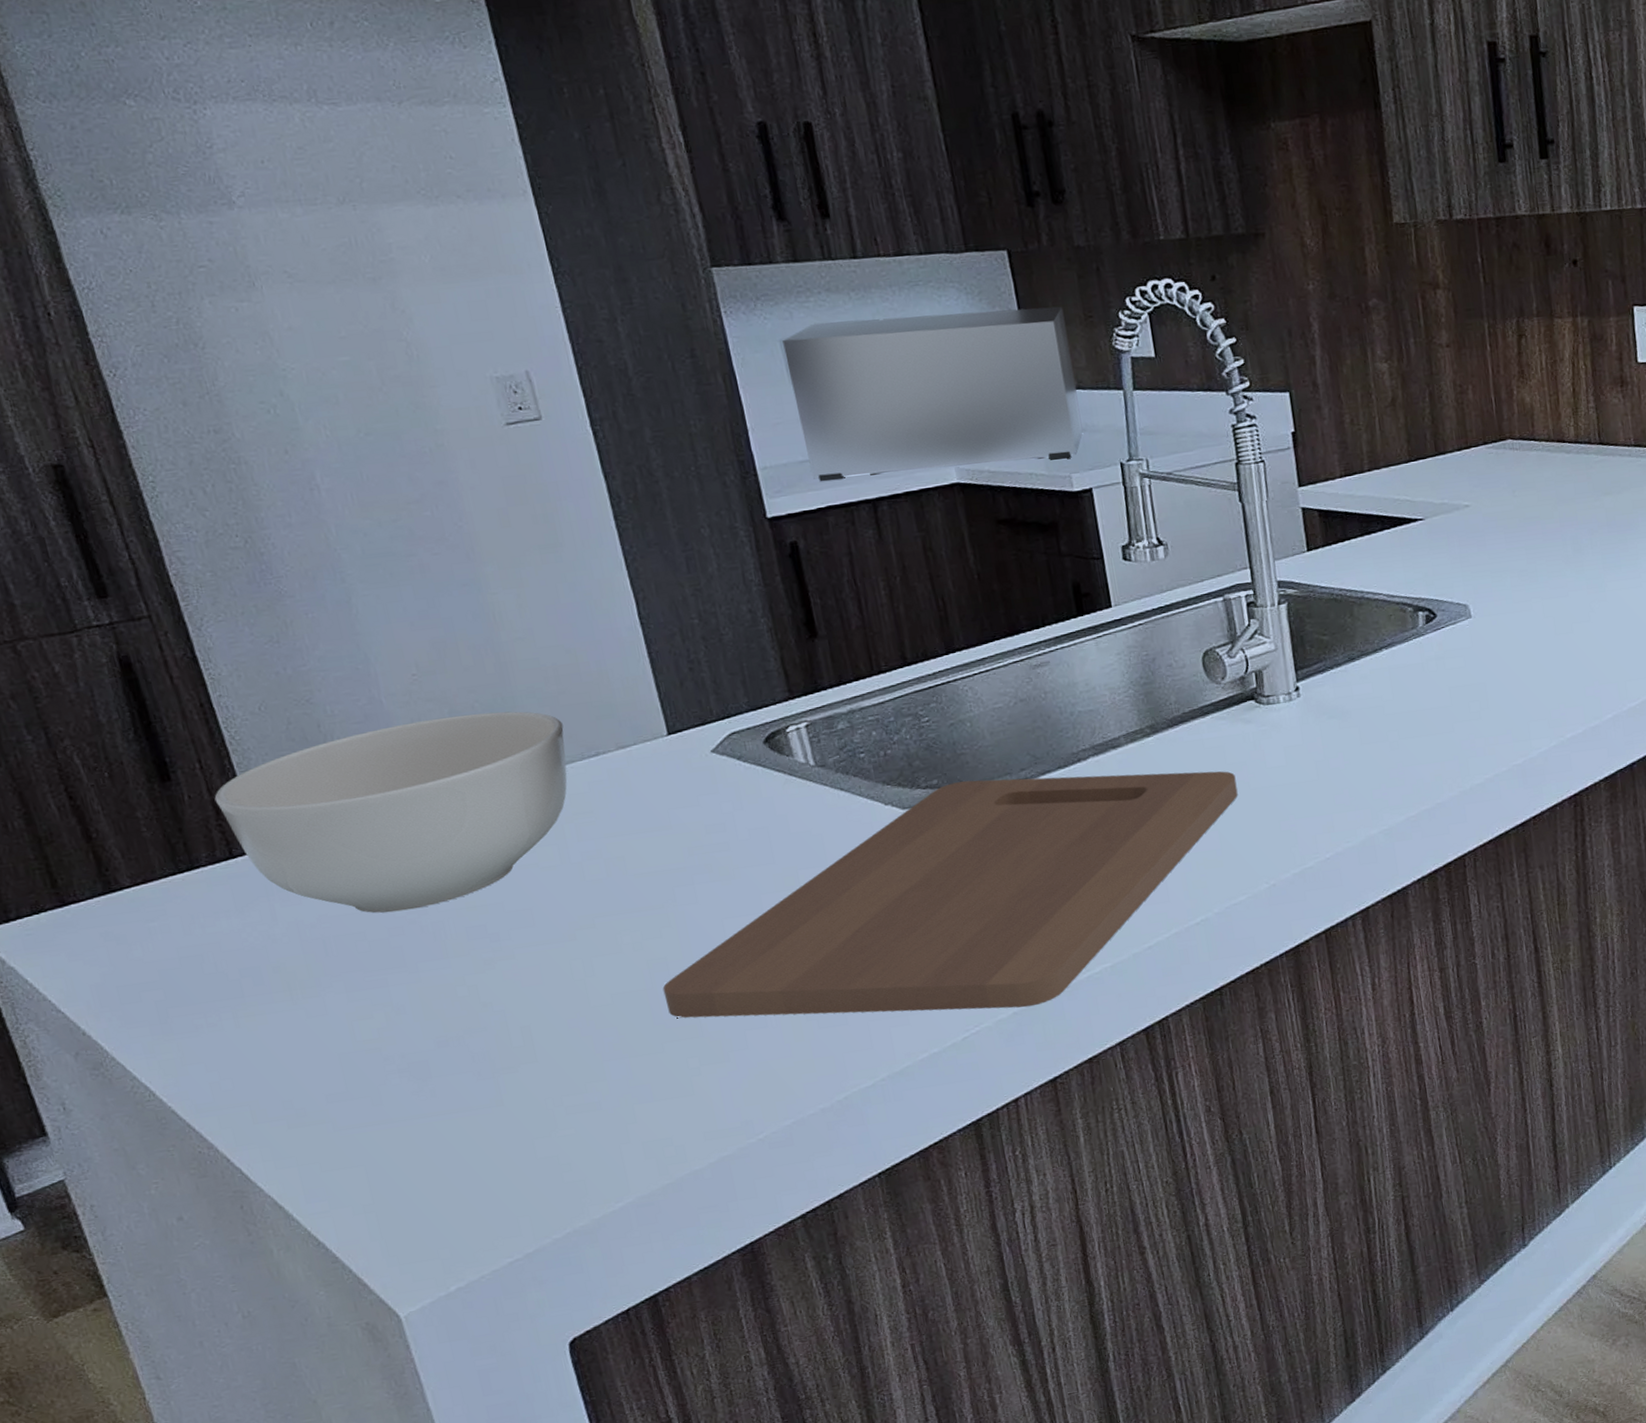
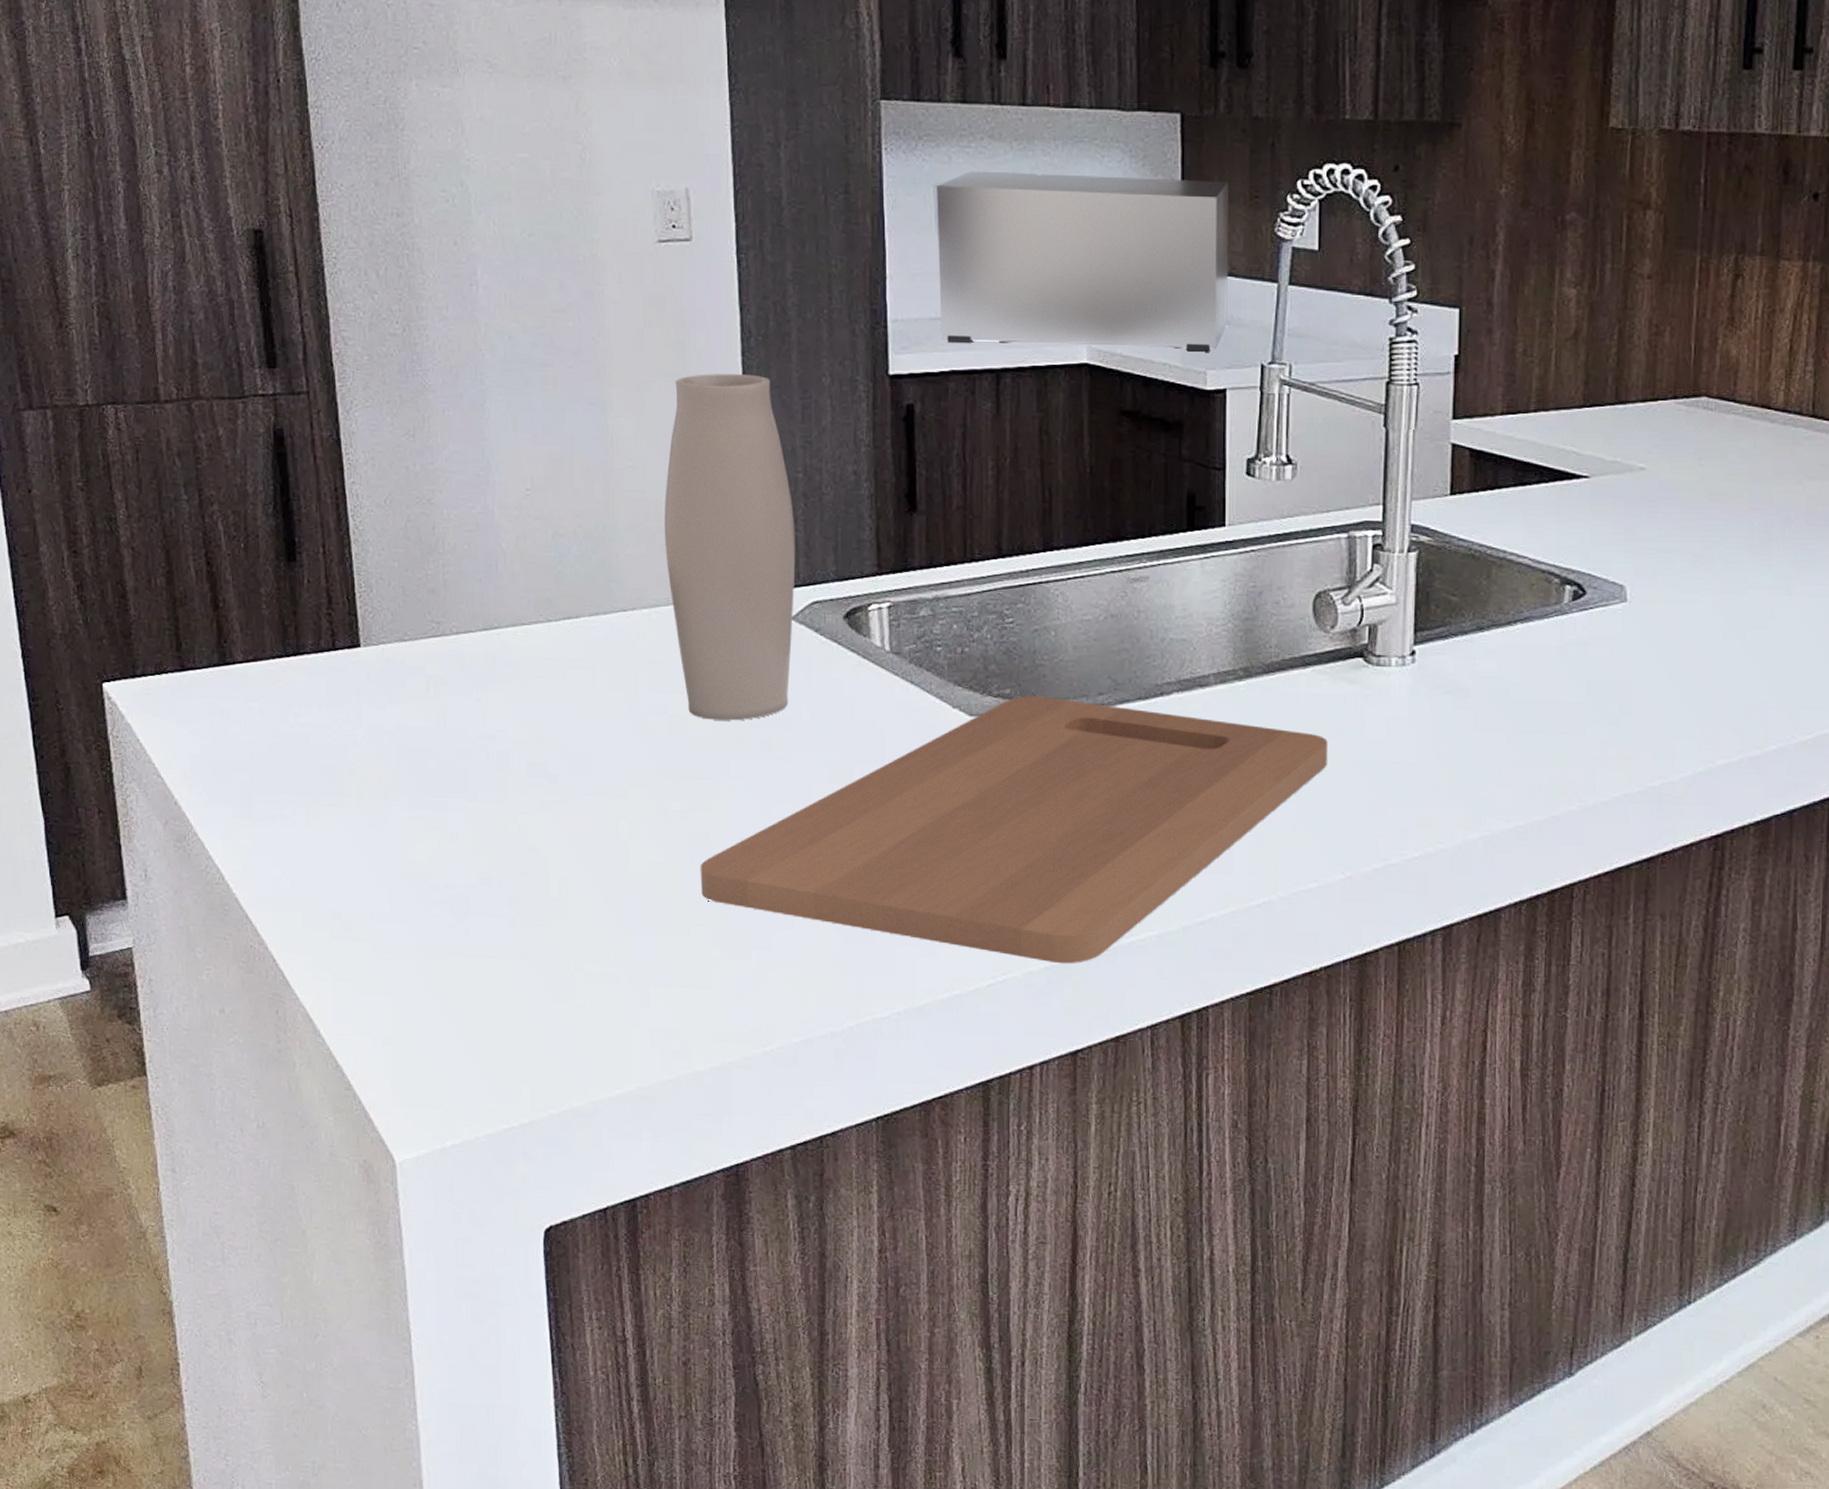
bowl: present [214,711,568,913] -> none [330,538,655,734]
vase: none [550,535,723,857] -> present [664,374,796,721]

